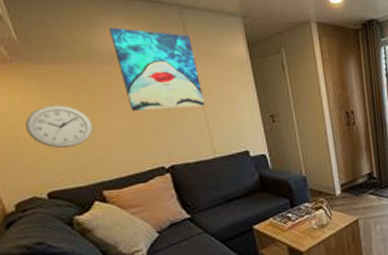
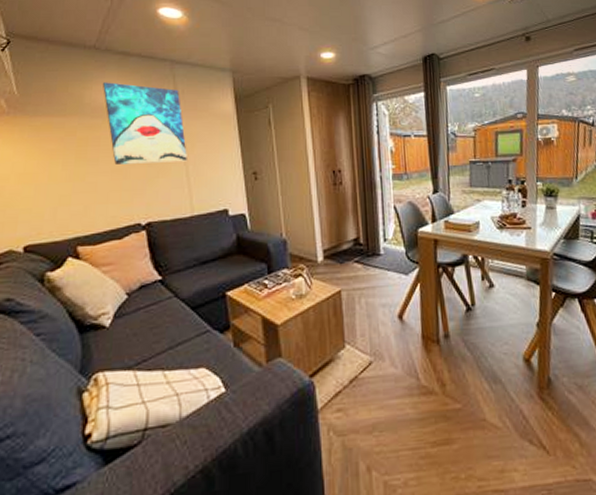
wall clock: present [24,105,93,148] -> none [12,157,76,200]

